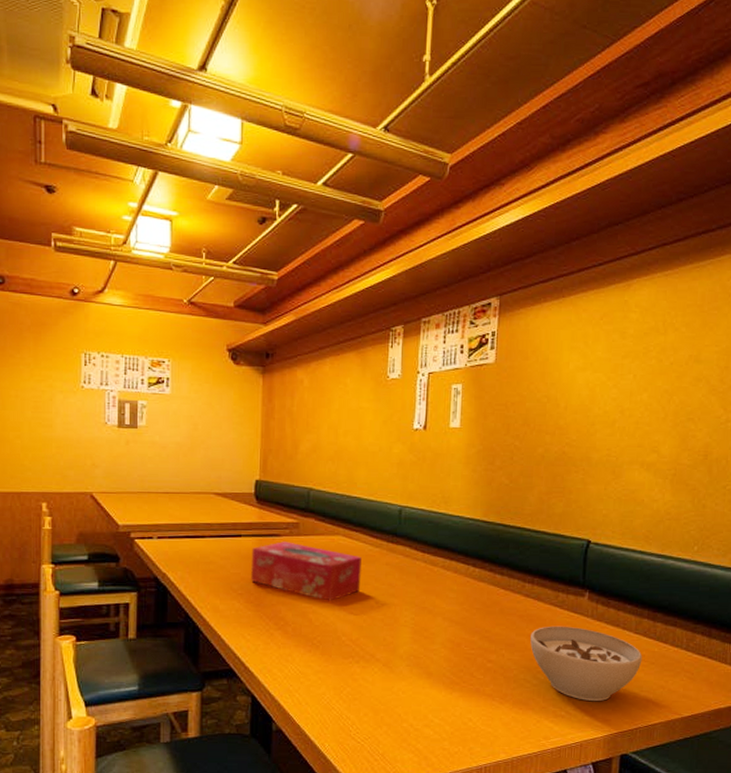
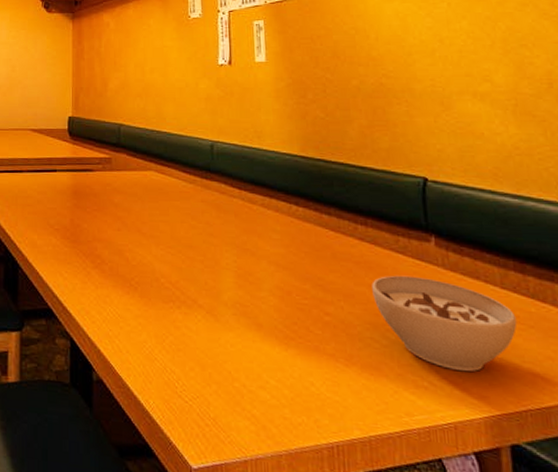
tissue box: present [251,541,361,601] -> none [67,177,177,239]

